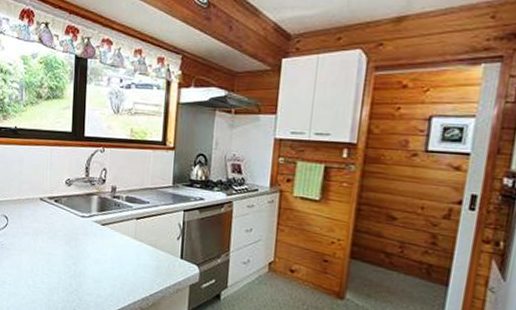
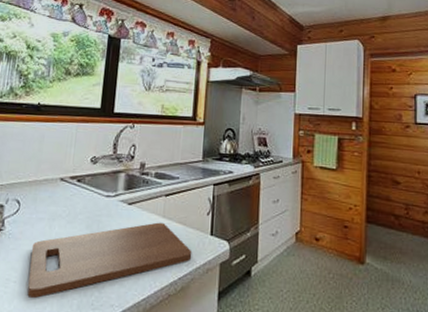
cutting board: none [20,243,163,299] -> present [27,222,192,298]

